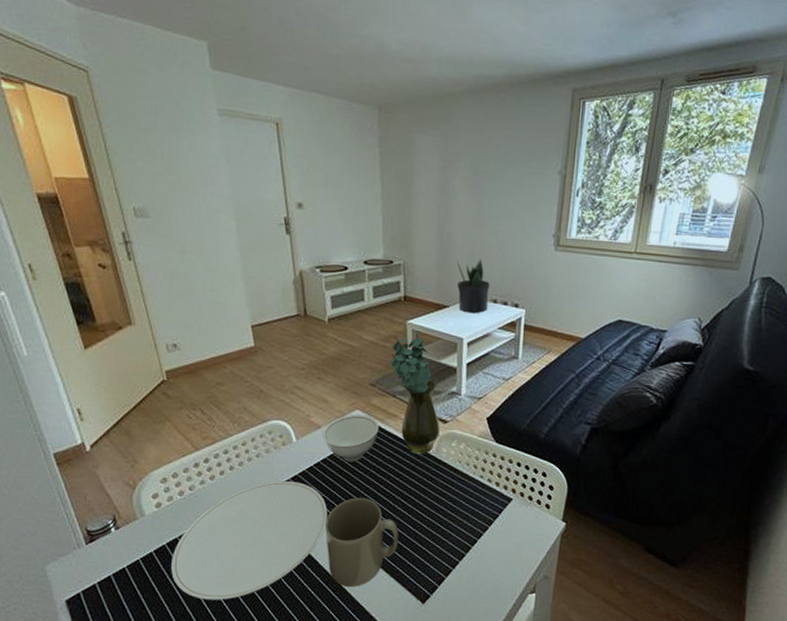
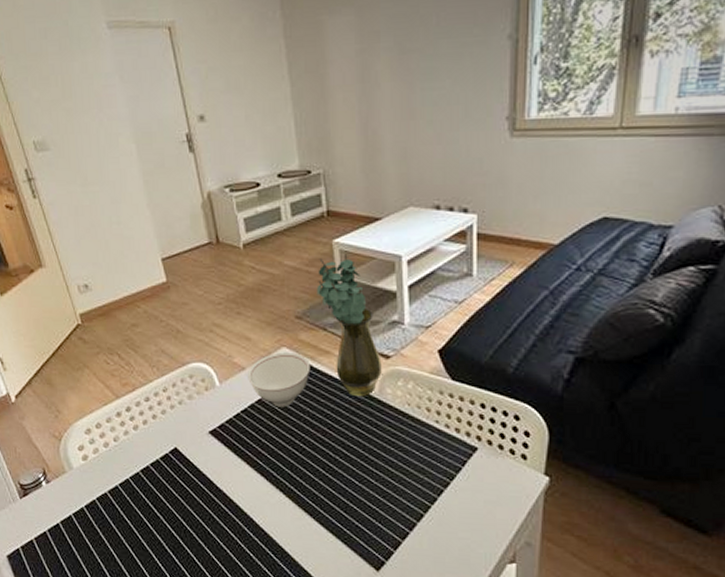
plate: present [171,481,328,601] -> none [103,430,261,561]
mug: present [324,498,399,588] -> none [258,448,344,550]
planter: present [456,259,490,314] -> none [386,158,430,225]

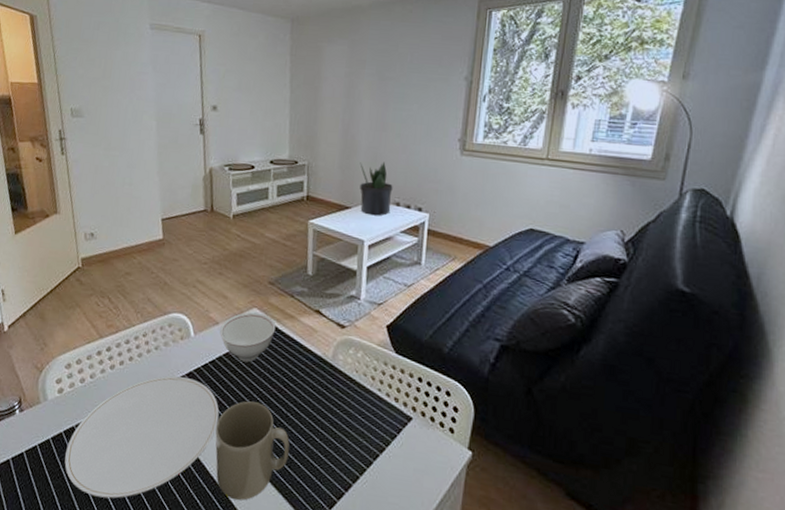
plate: none [103,430,261,561] -> present [64,376,220,499]
mug: none [258,448,344,550] -> present [215,401,290,501]
vase: present [316,254,382,397] -> none [289,233,338,361]
planter: none [386,158,430,225] -> present [360,162,393,216]

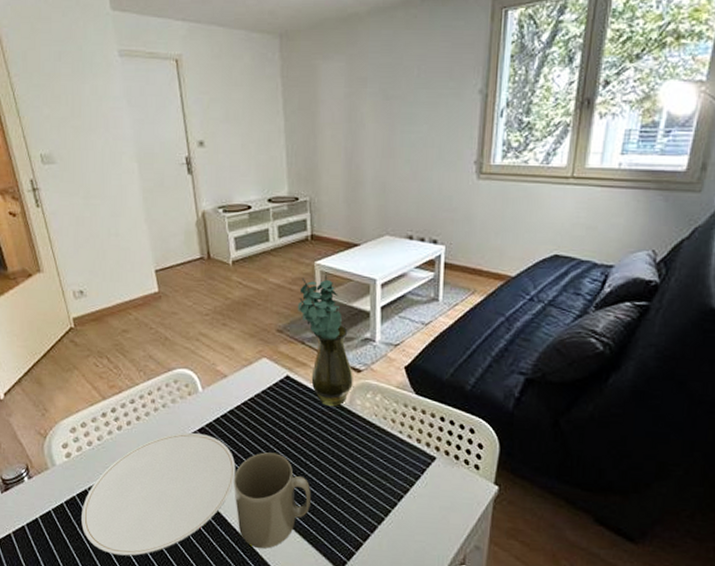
bowl: present [220,312,276,363] -> none [229,362,288,414]
vase: none [289,233,338,361] -> present [297,275,353,407]
planter: present [360,162,393,216] -> none [367,192,405,252]

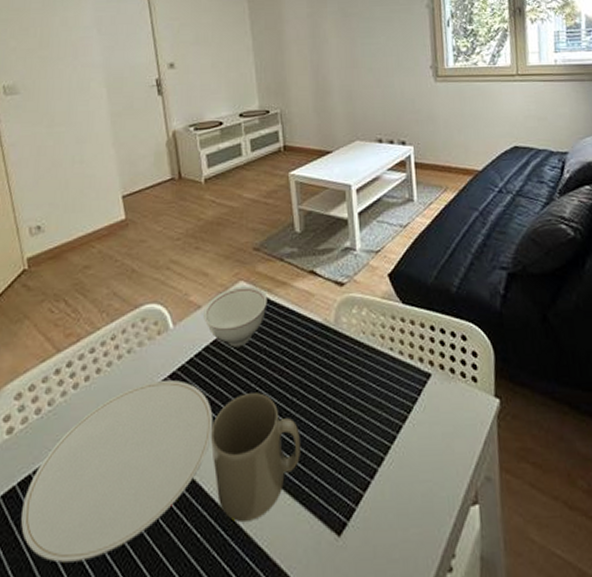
bowl: none [229,362,288,414] -> present [204,286,268,348]
vase: present [297,275,353,407] -> none [274,185,337,329]

